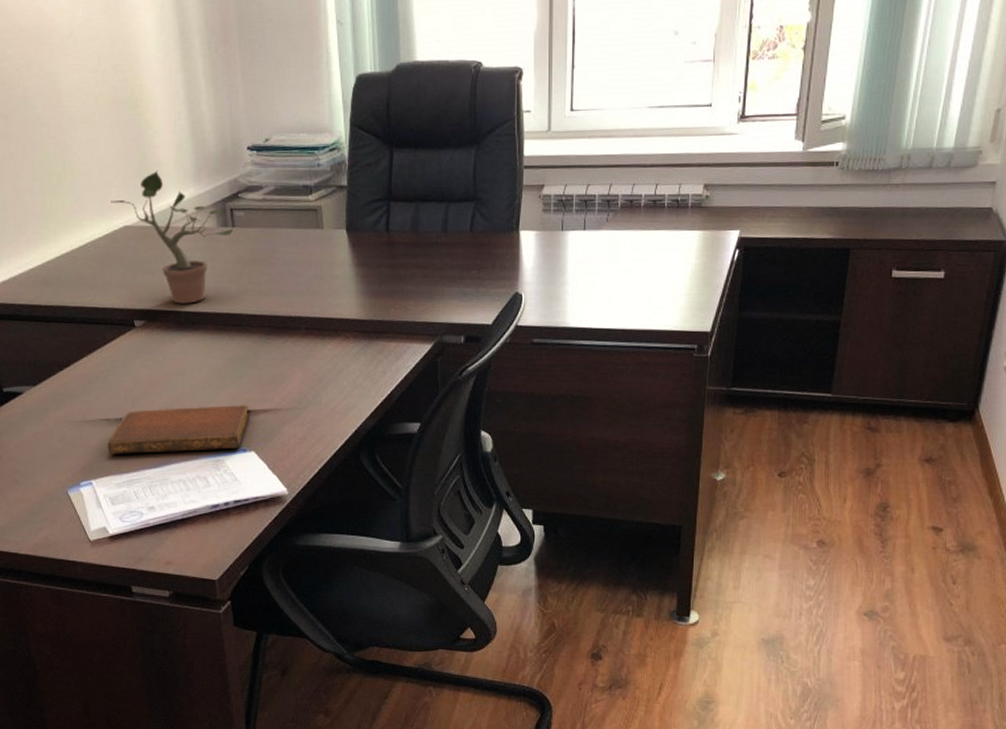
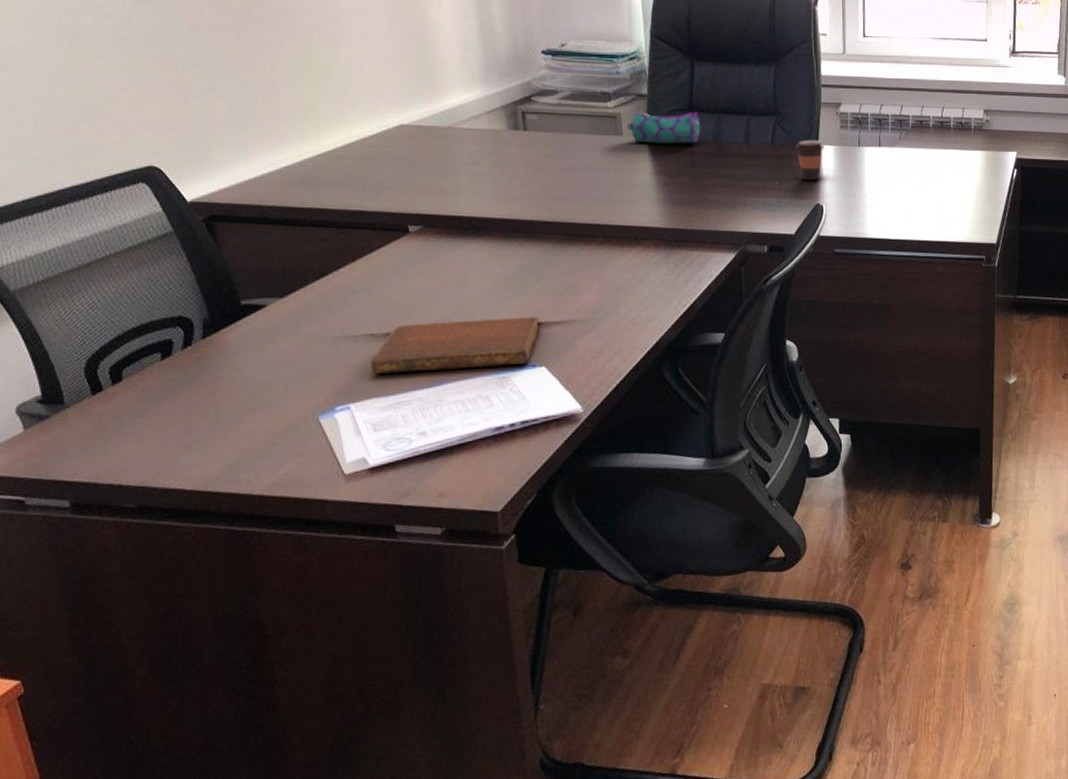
potted plant: present [110,170,234,304] -> none [384,68,526,209]
pencil case: none [328,200,399,236] -> present [627,111,701,144]
coffee cup: none [495,225,525,269] -> present [796,139,824,181]

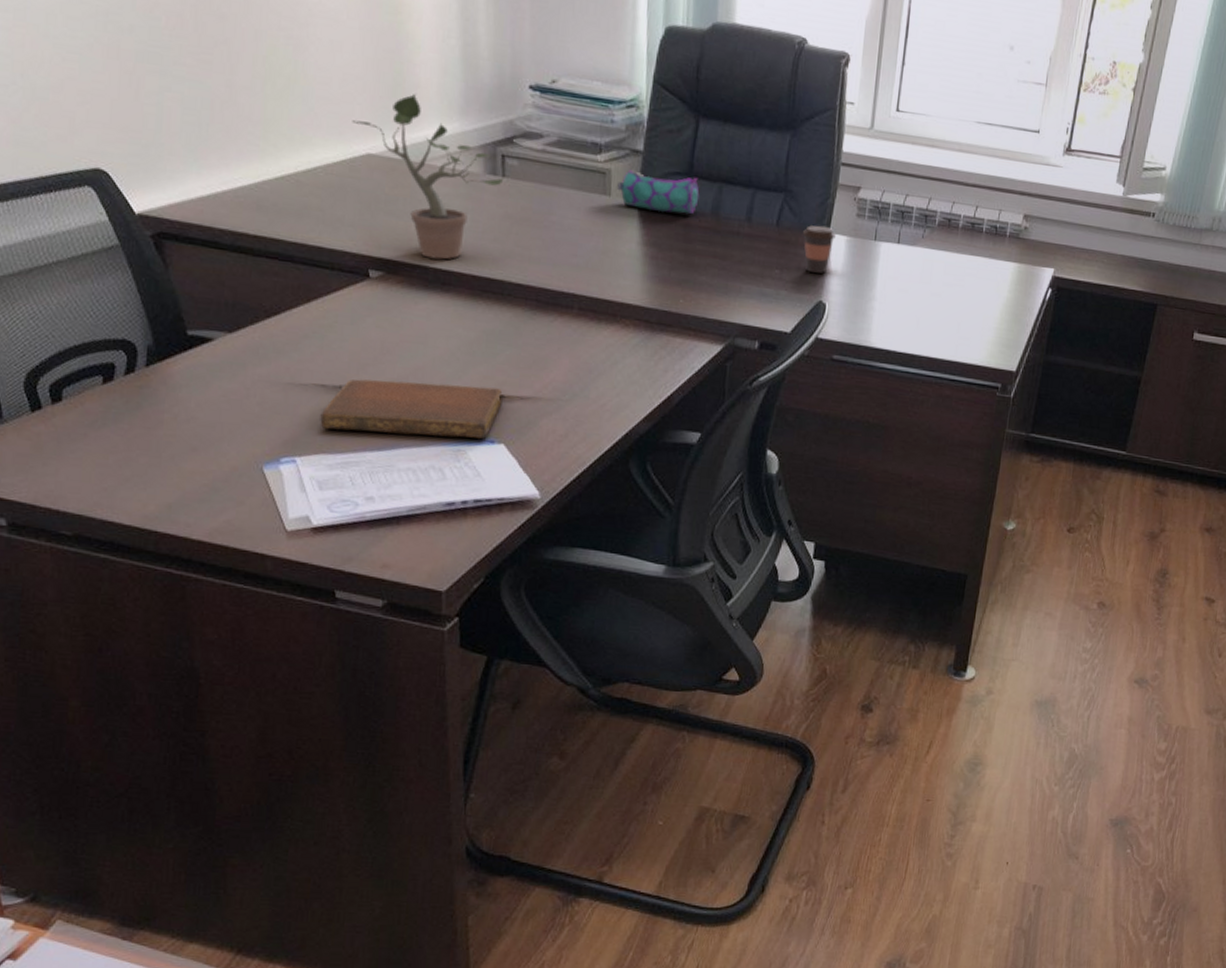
potted plant: none [384,68,526,209] -> present [352,93,504,260]

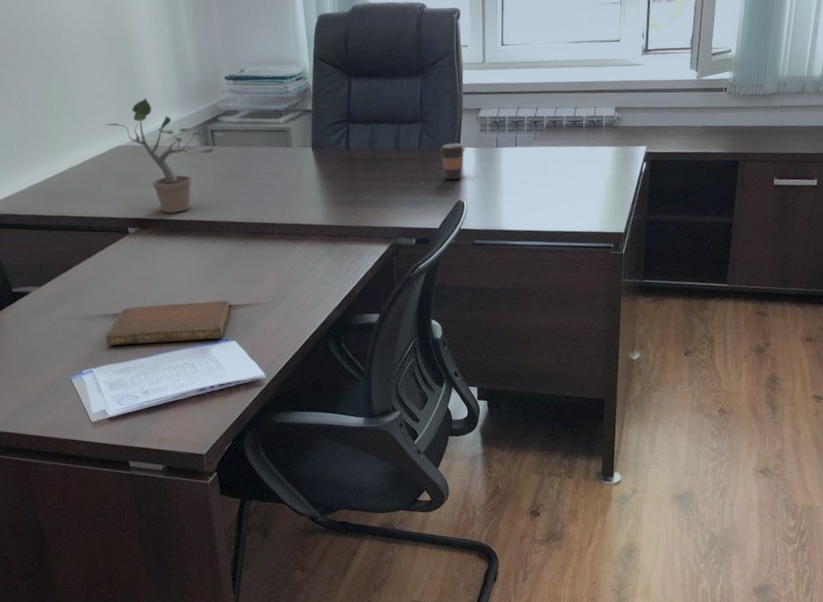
pencil case: present [617,169,700,214] -> none [296,122,358,153]

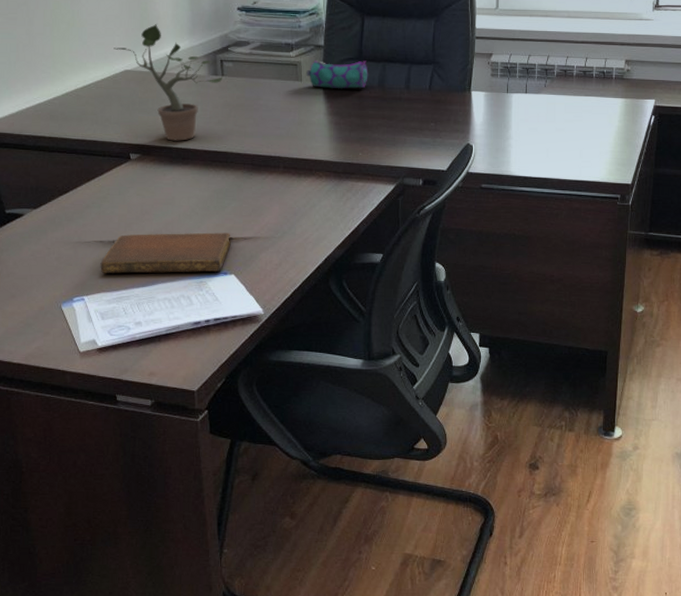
pencil case: none [296,122,358,153] -> present [306,59,368,89]
coffee cup: present [440,142,465,180] -> none [450,86,476,123]

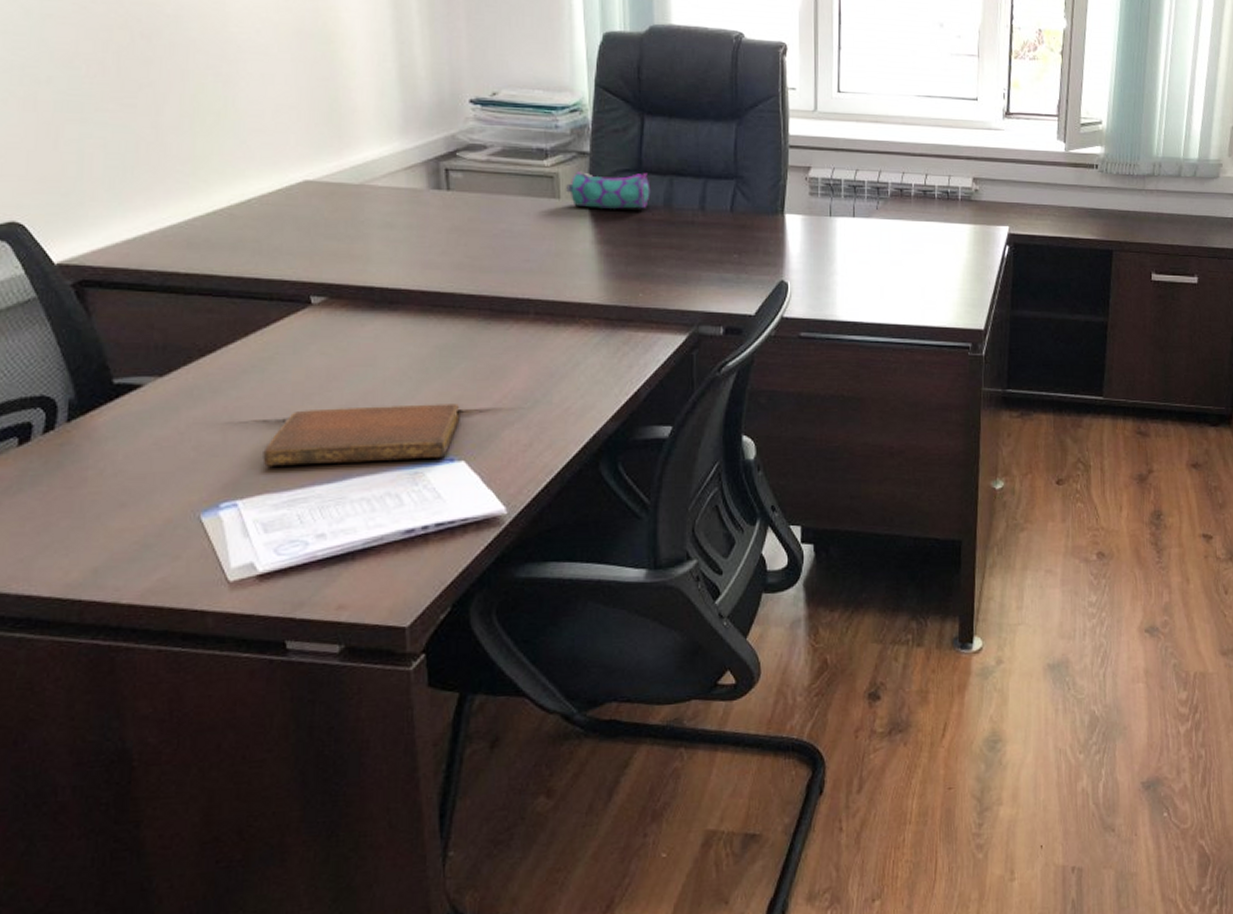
potted plant: present [113,23,223,141] -> none [287,117,449,278]

